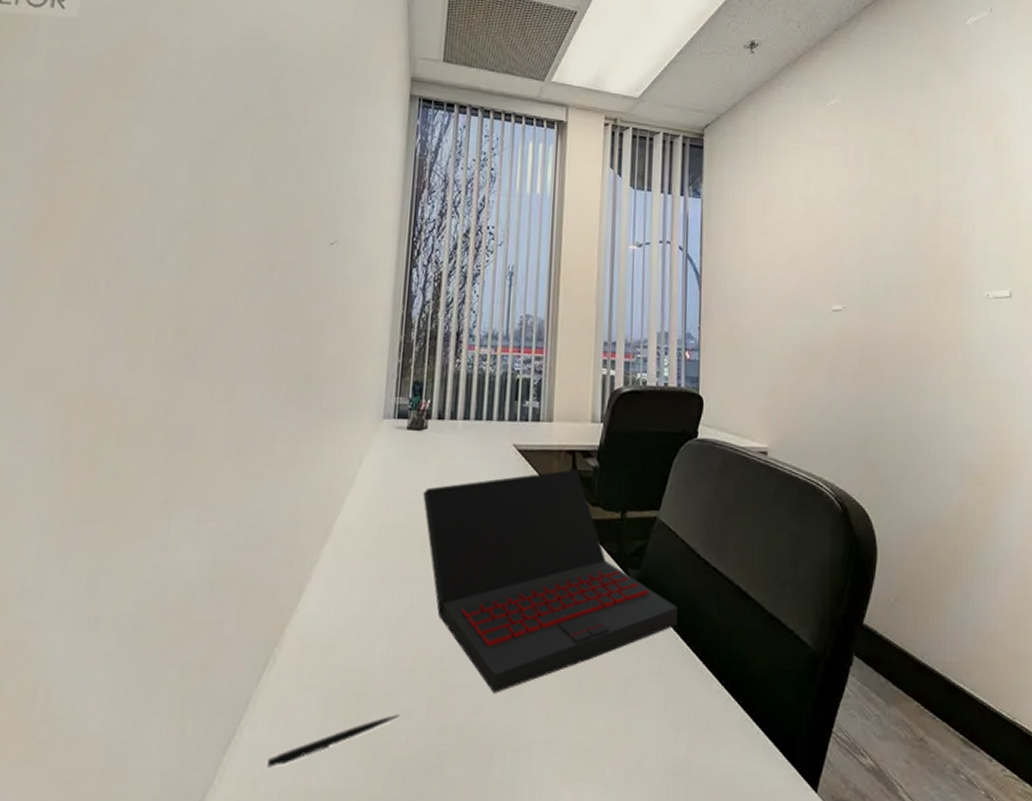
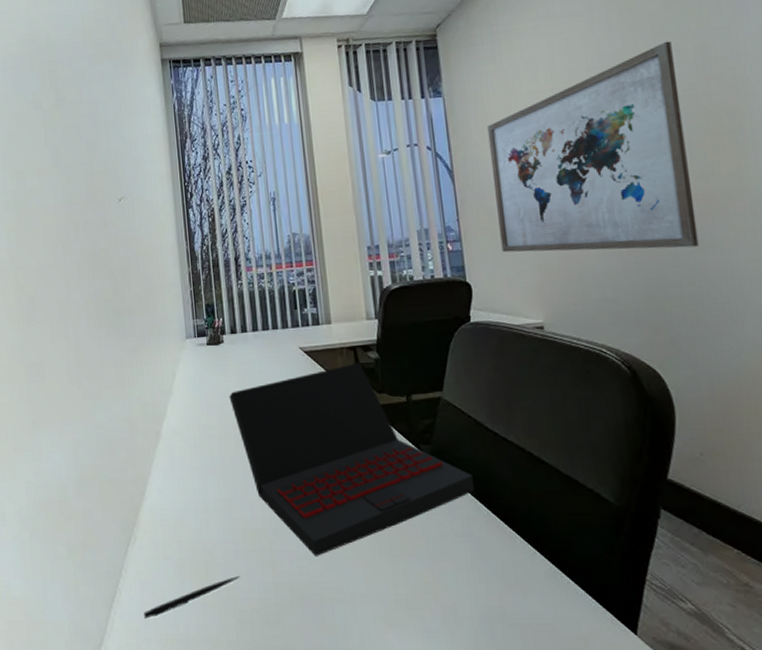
wall art: none [738,187,915,390] -> present [487,40,699,253]

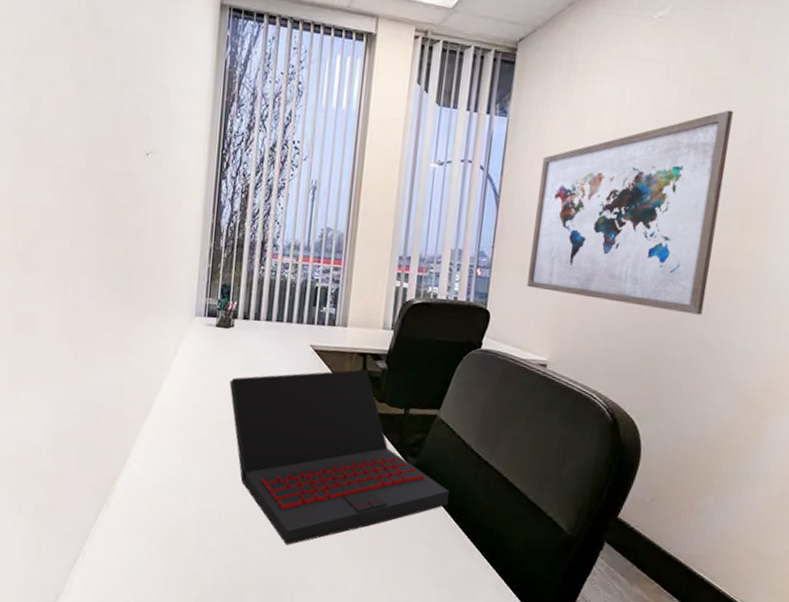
pen: present [144,576,240,619] -> none [105,554,209,583]

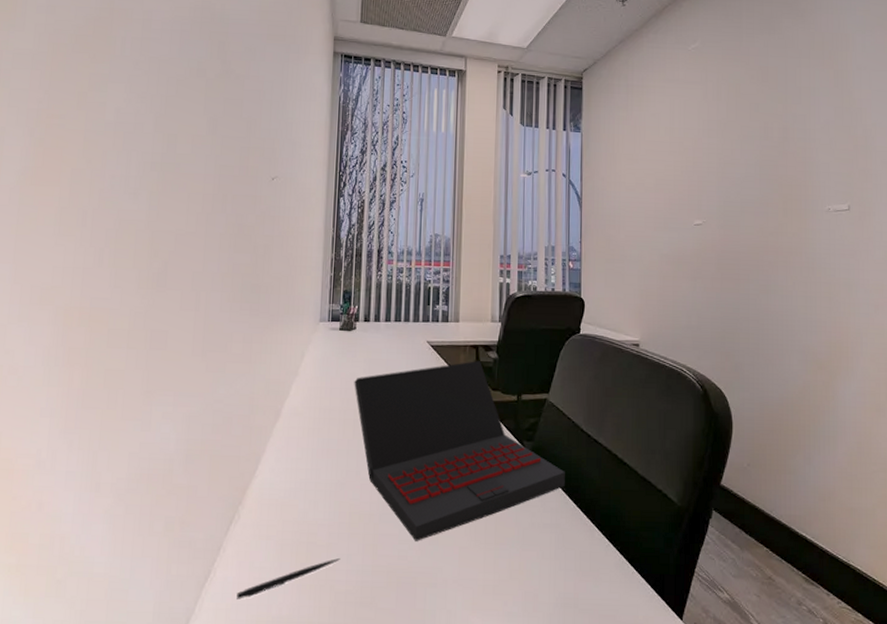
pen: none [105,554,209,583] -> present [237,558,340,599]
wall art: present [527,110,734,315] -> none [613,118,765,290]

